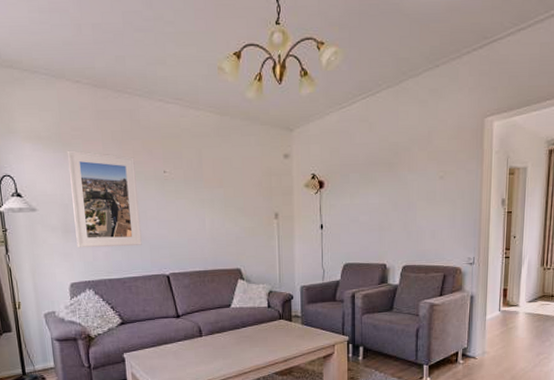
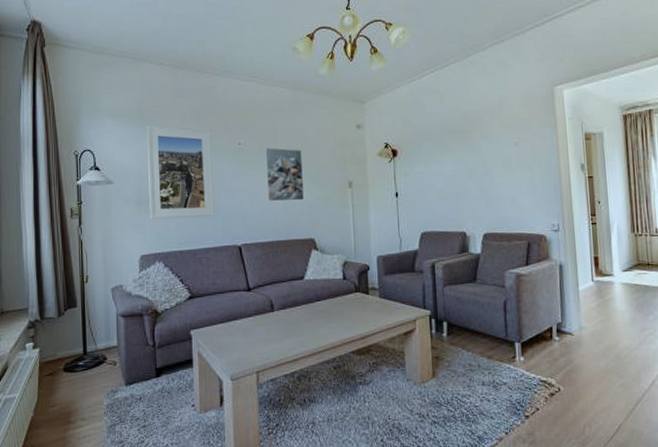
wall art: none [192,176,230,231] -> present [266,148,304,201]

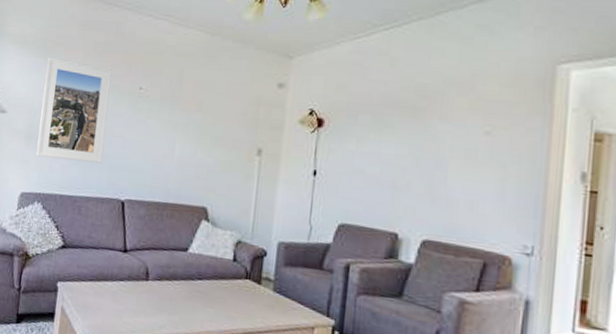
wall art: present [266,148,304,201] -> none [162,97,208,162]

